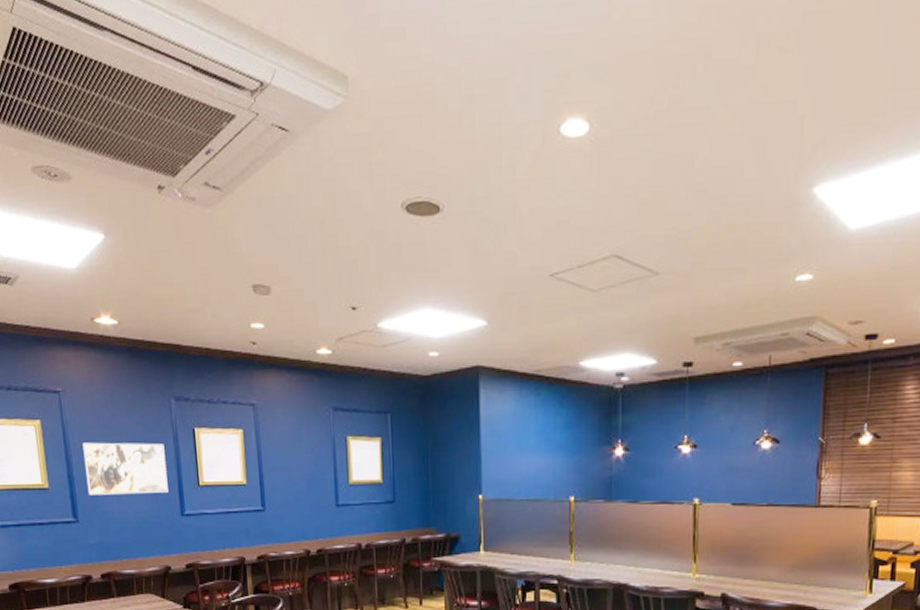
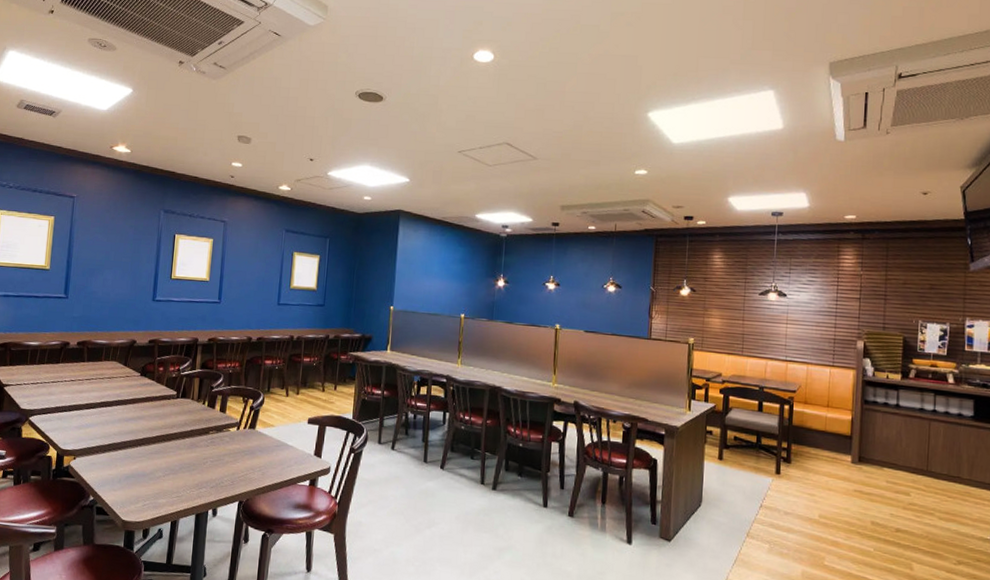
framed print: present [82,442,169,495] -> none [80,237,149,282]

